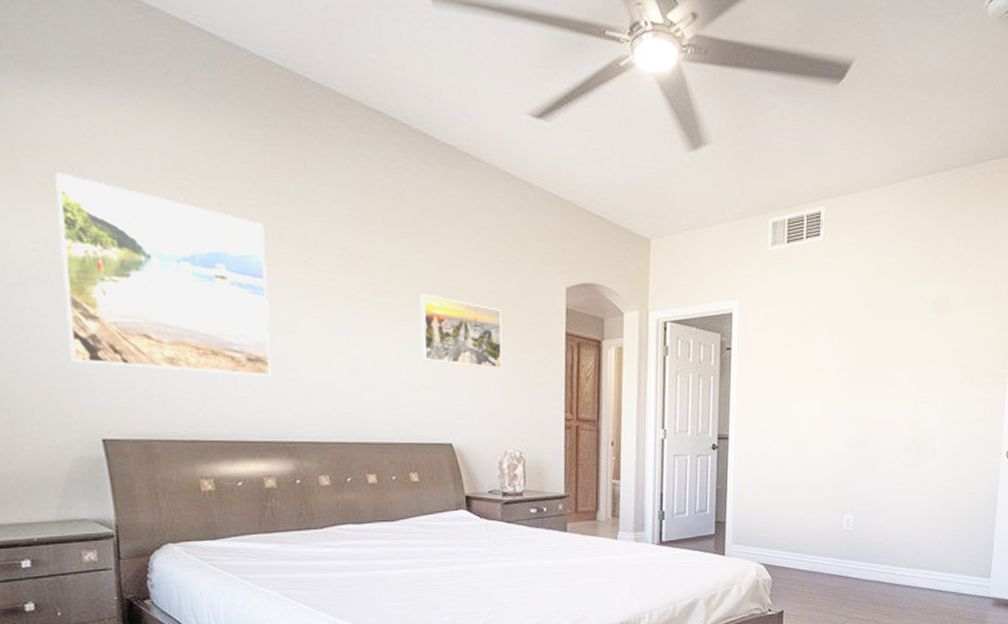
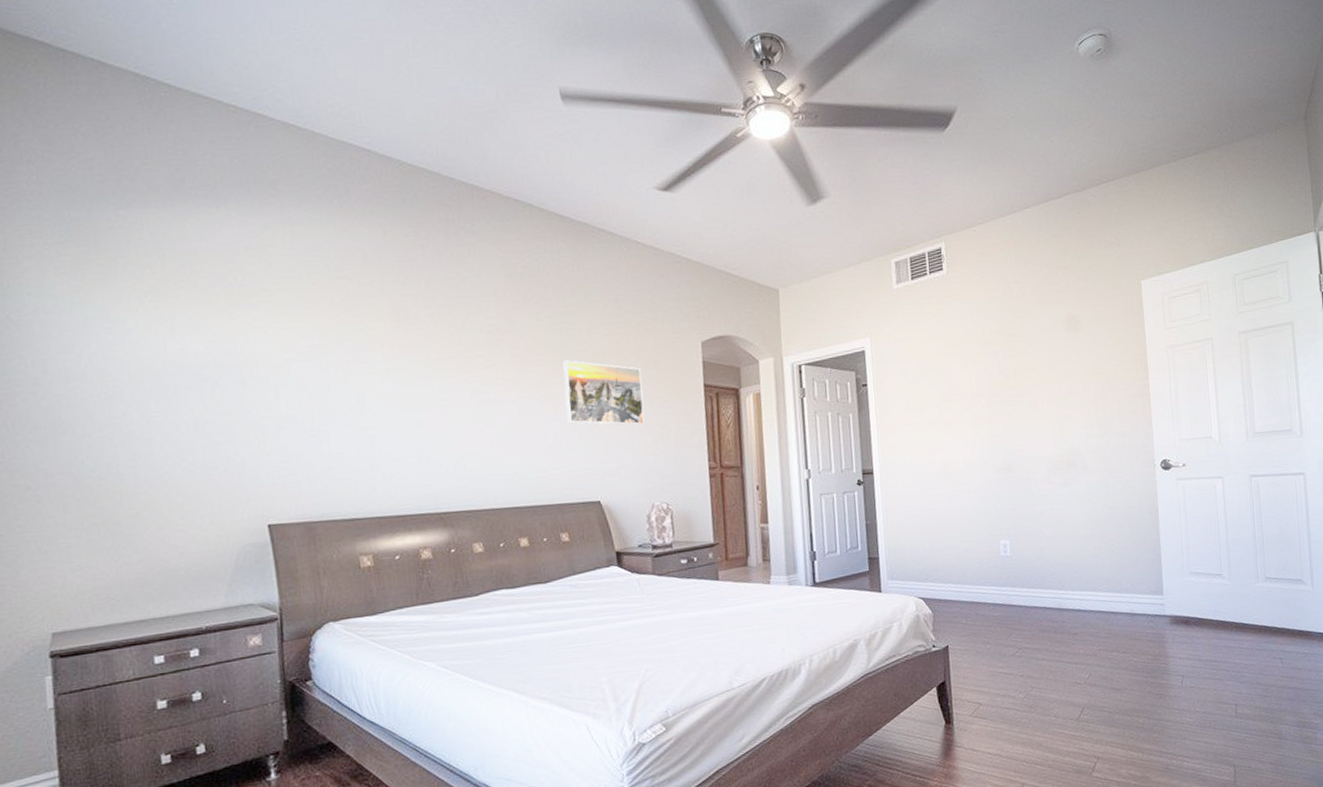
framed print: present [54,171,272,377] -> none [228,282,426,454]

